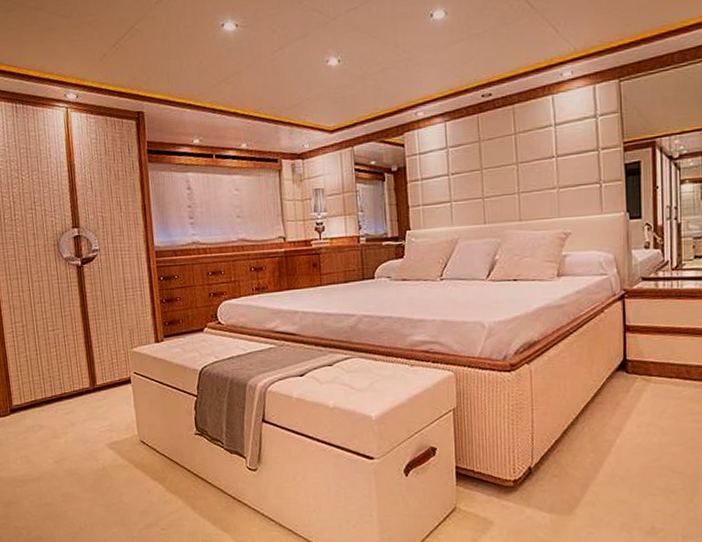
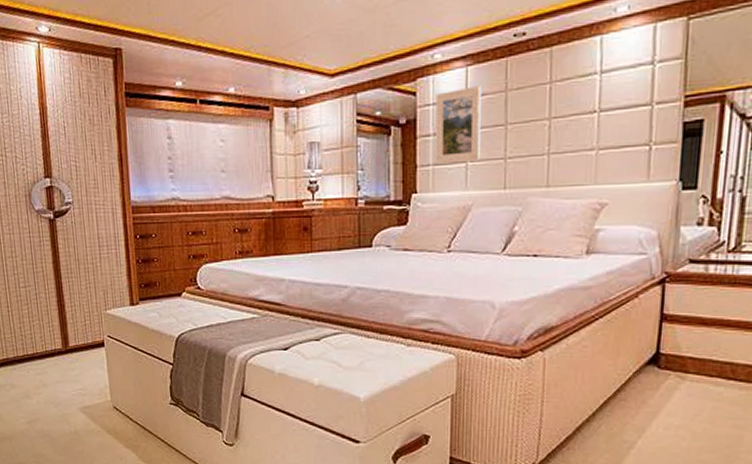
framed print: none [421,138,462,205] -> present [435,86,481,164]

